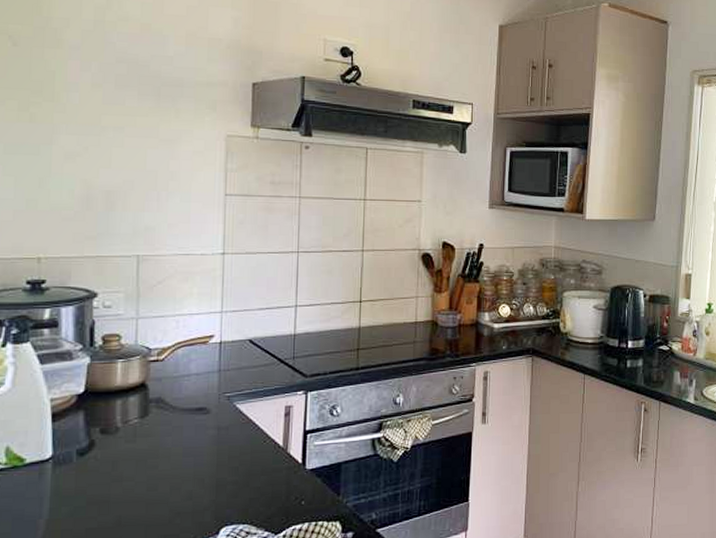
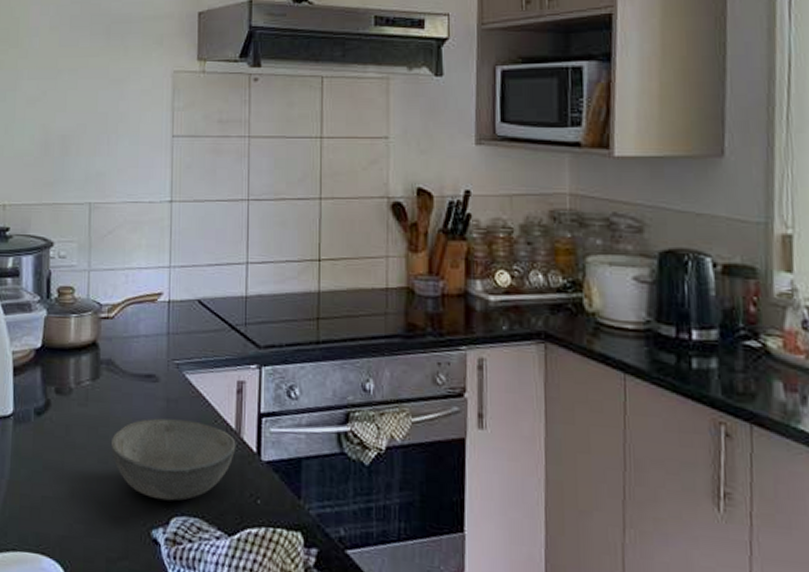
bowl: none [160,443,283,515] -> present [110,418,236,501]

